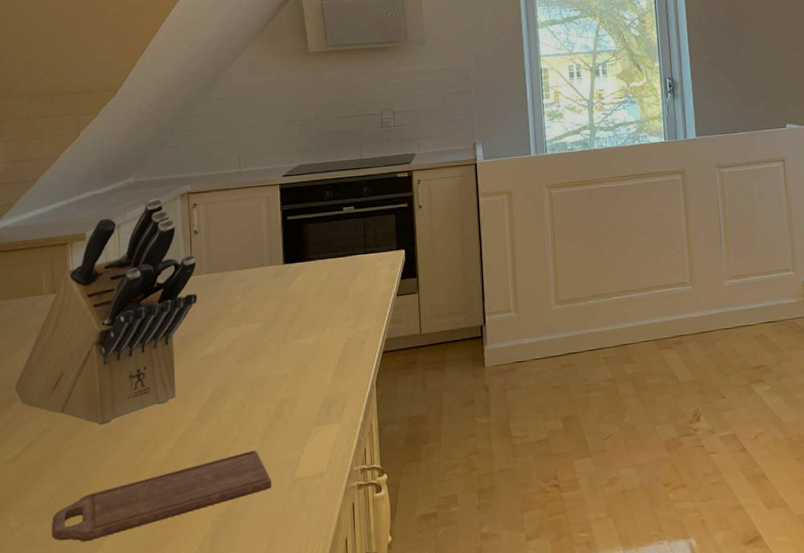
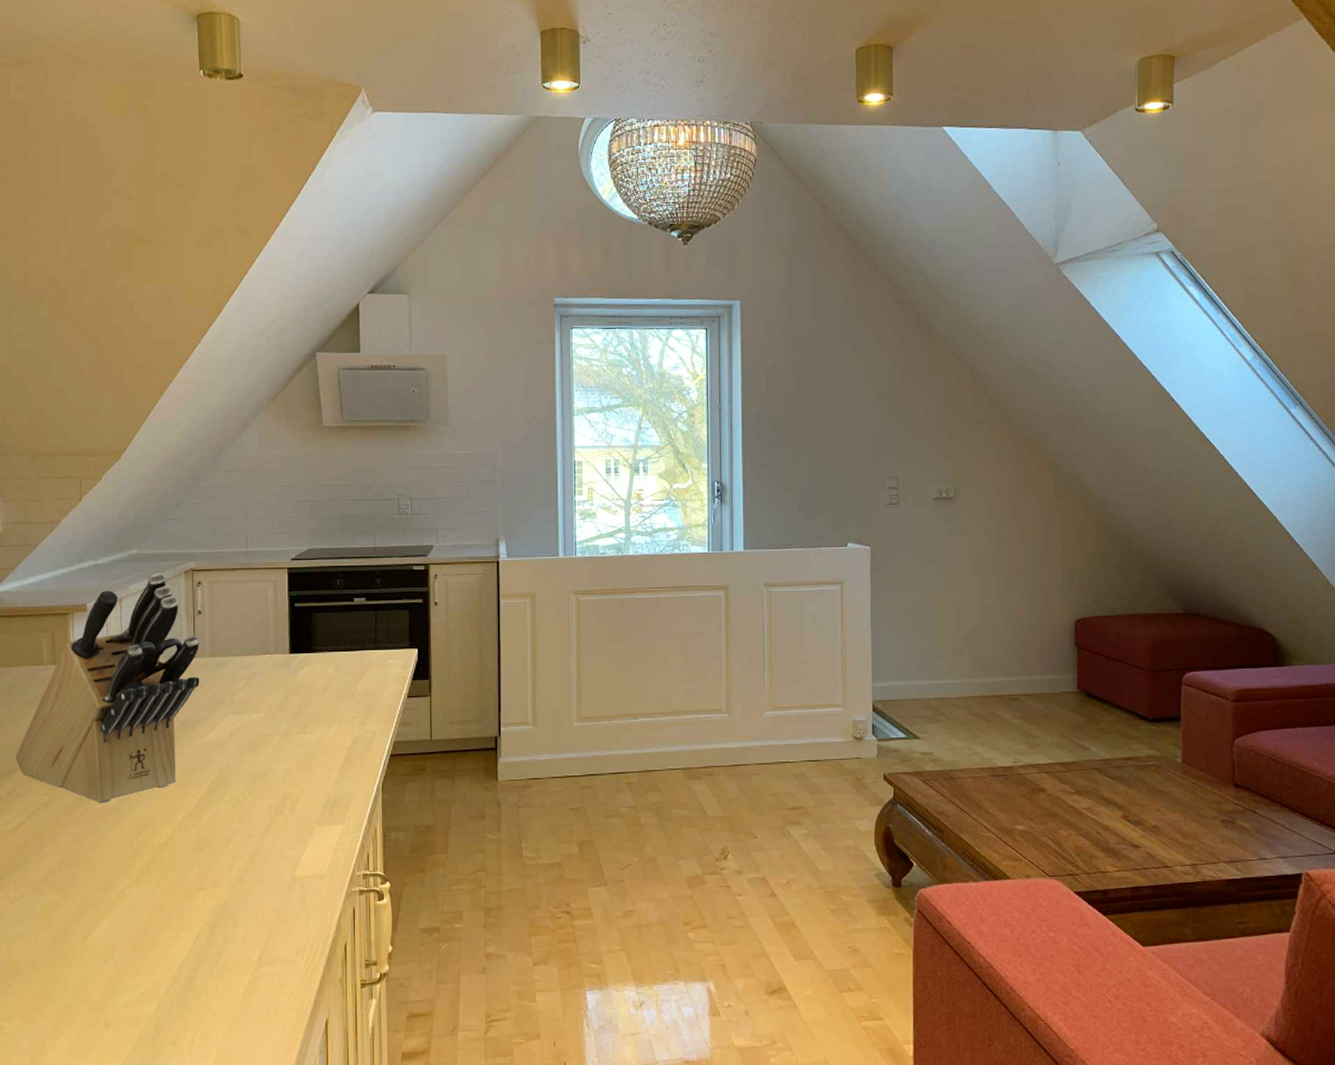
cutting board: present [52,450,272,542] -> none [51,845,272,920]

